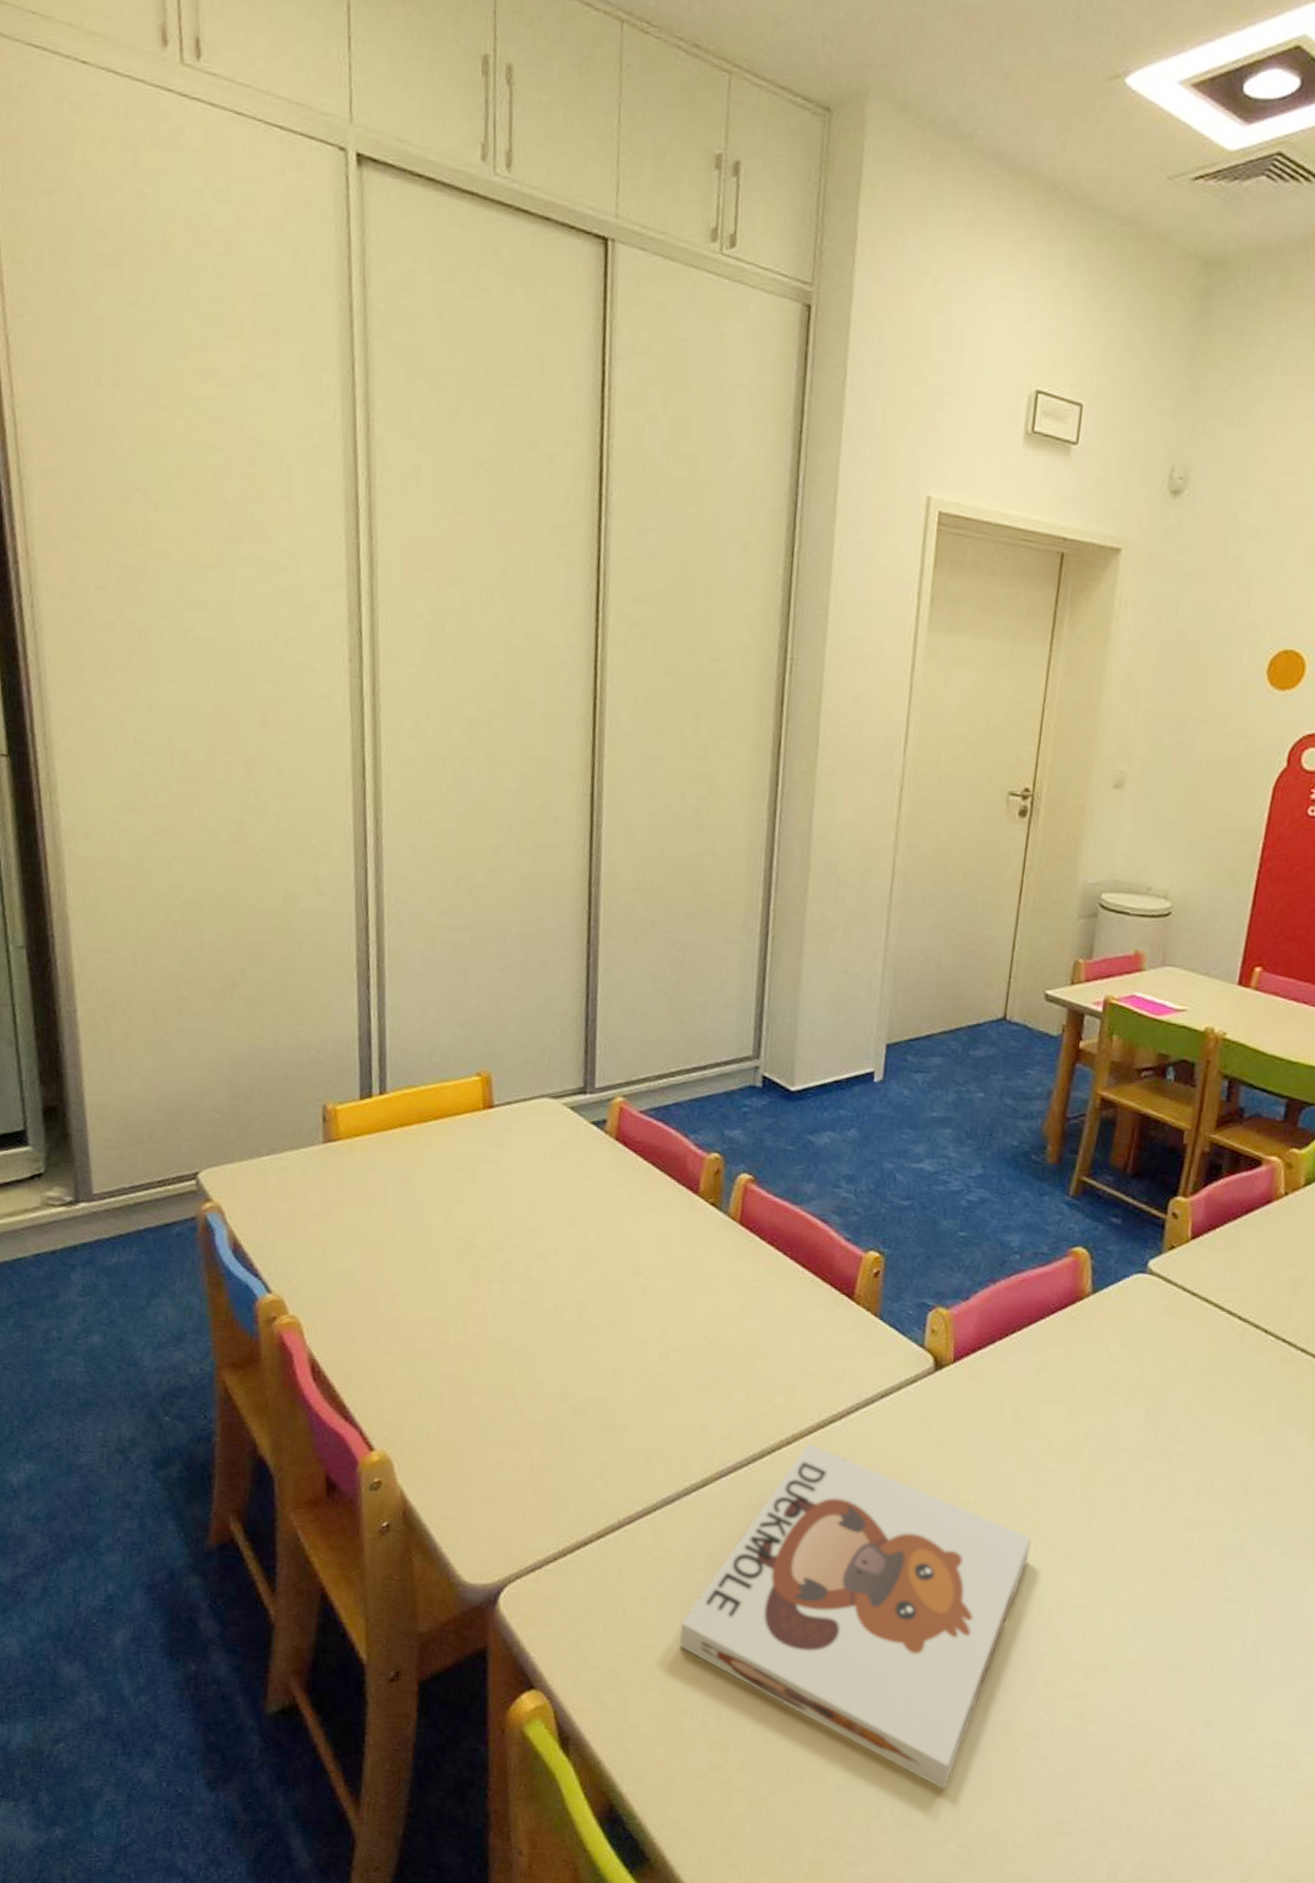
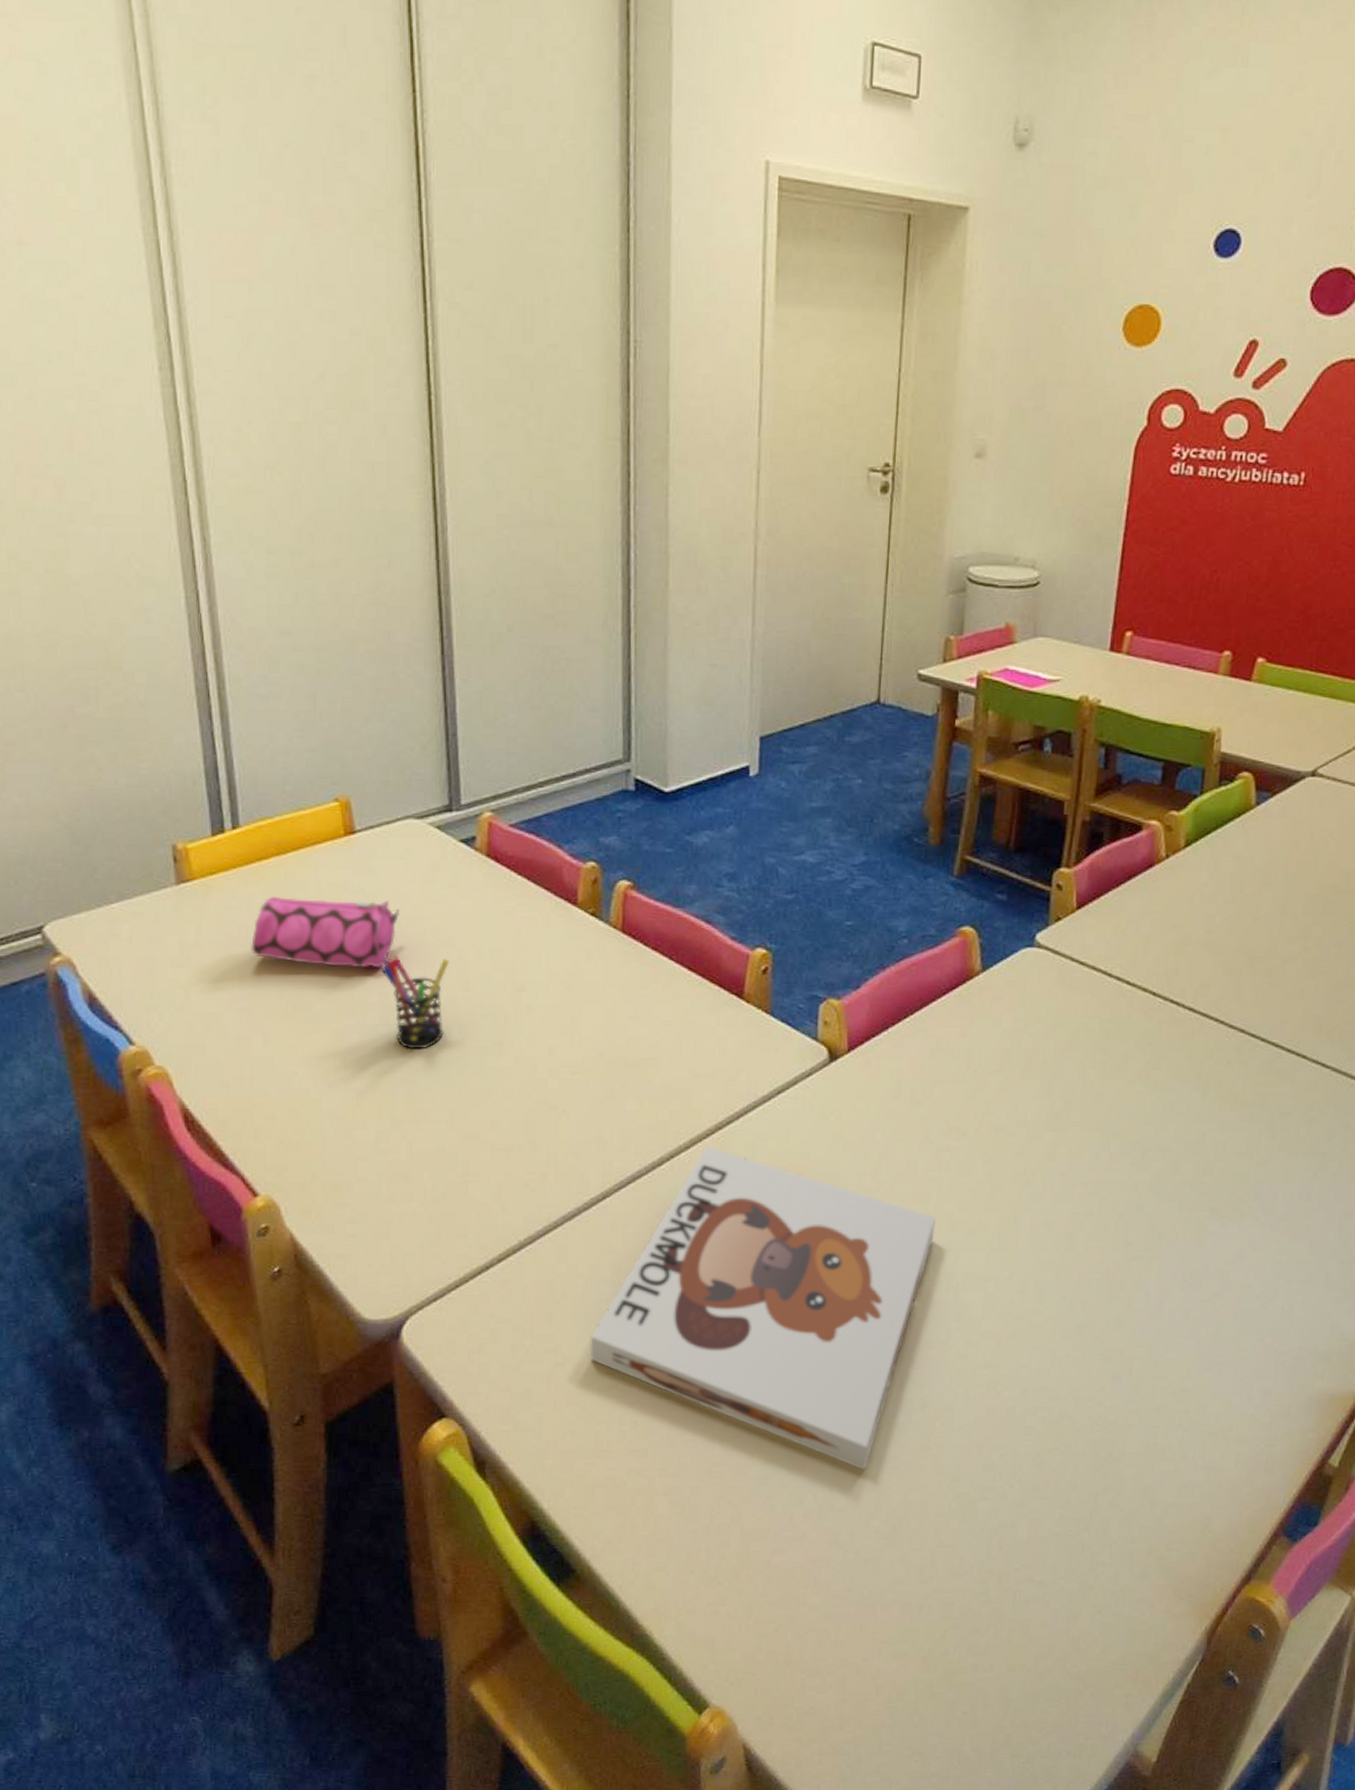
pencil case: none [387,1161,530,1240] -> present [251,896,400,968]
pen holder: none [507,1229,573,1322] -> present [381,956,449,1050]

